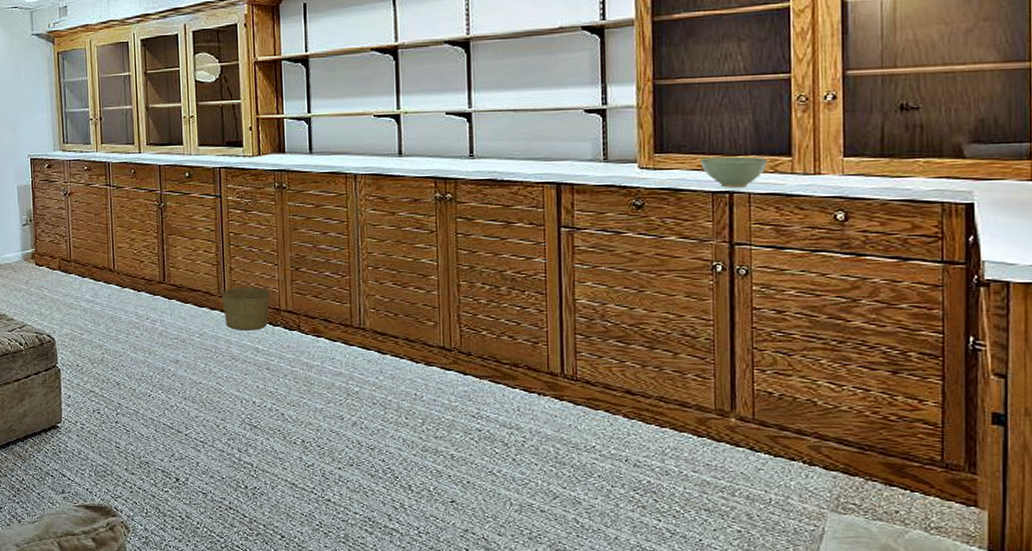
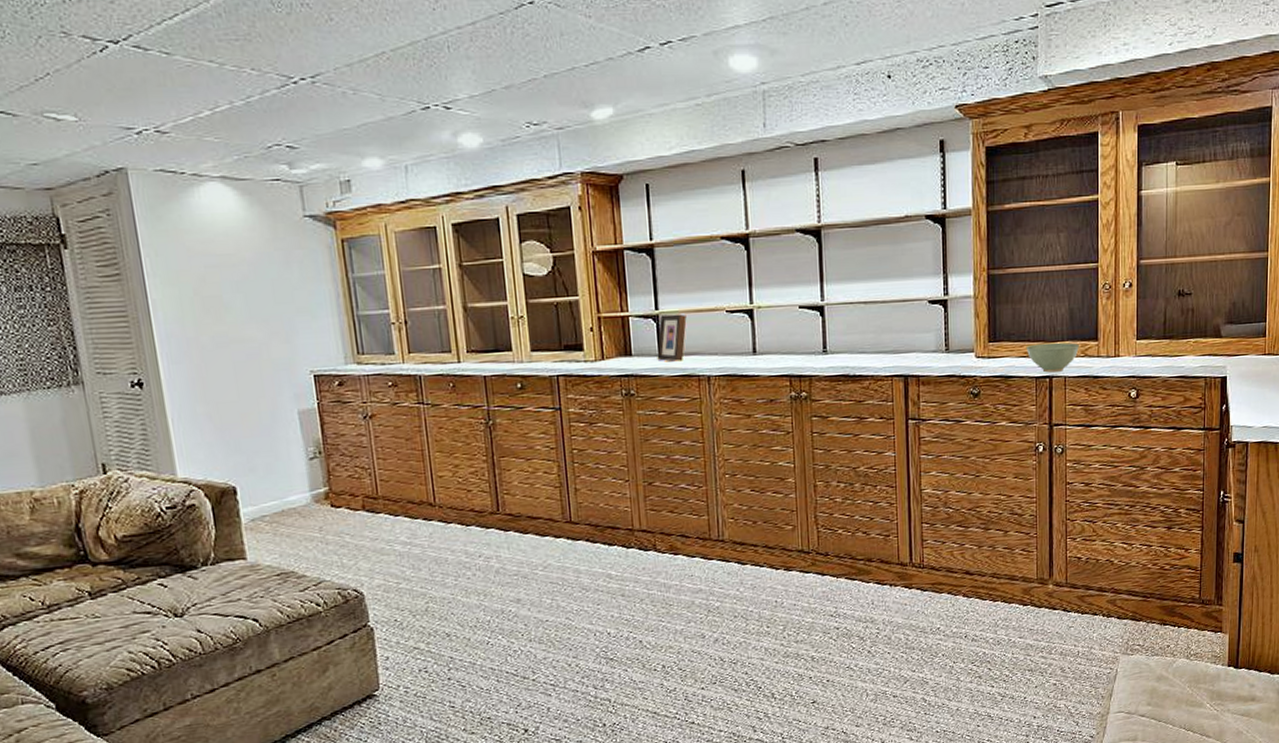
basket: present [221,288,270,331] -> none [566,507,622,558]
picture frame: none [308,117,336,160] -> present [657,313,687,362]

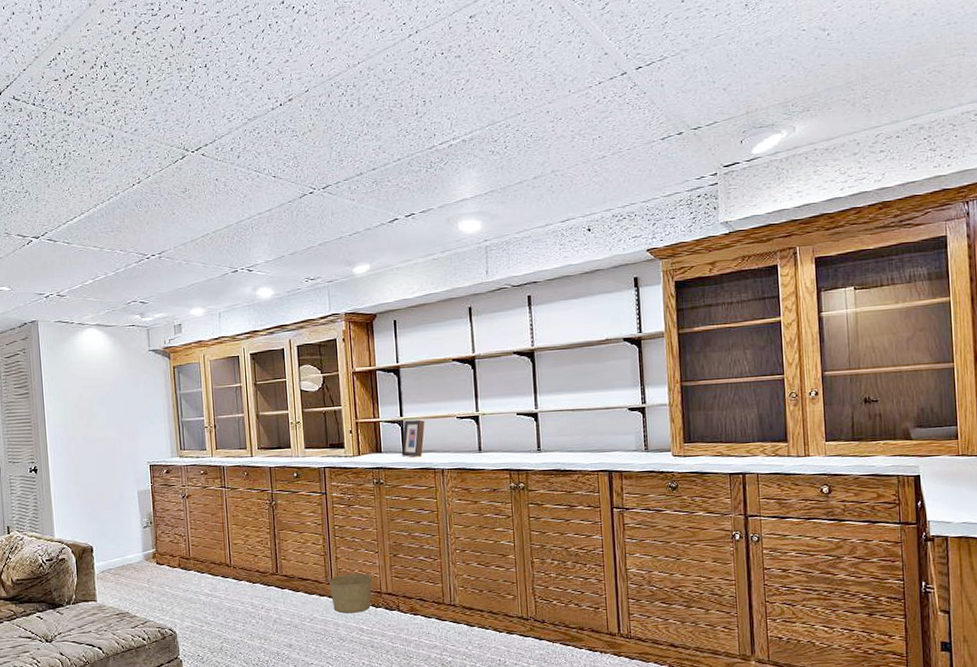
basket: none [566,507,622,558] -> present [329,574,372,614]
bowl: present [1026,342,1080,373] -> none [719,443,771,470]

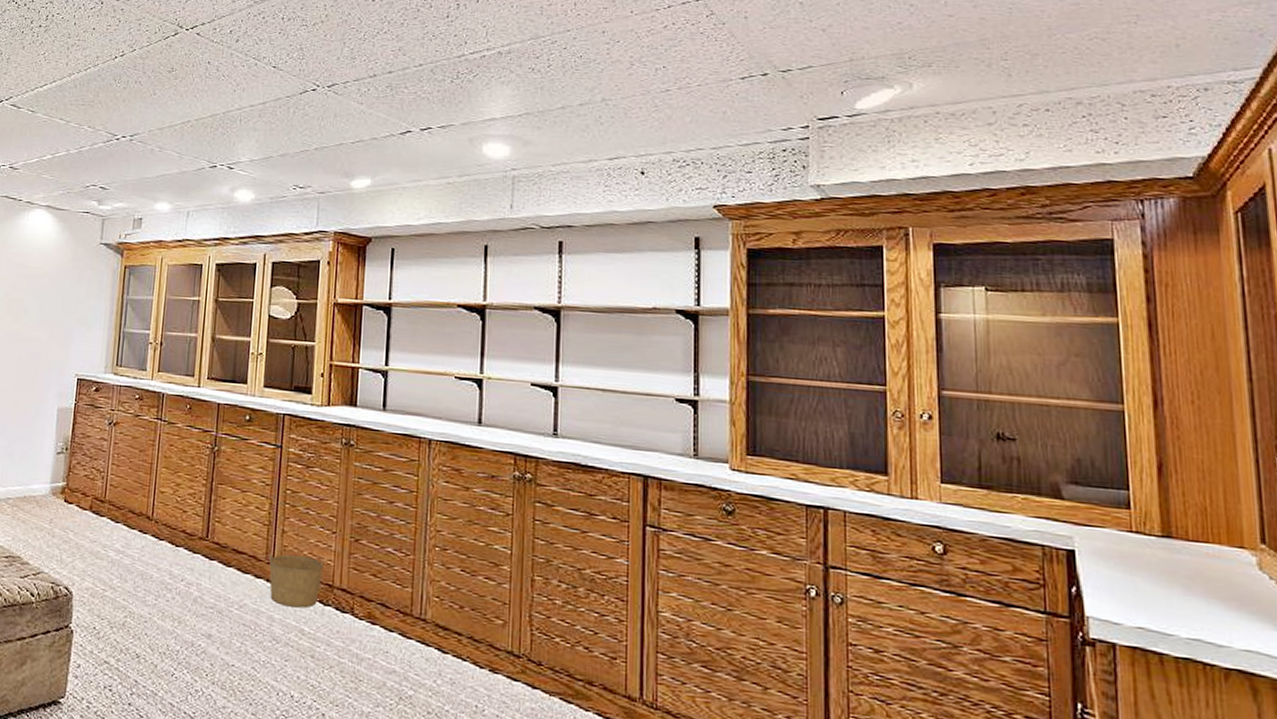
picture frame: present [401,419,425,458] -> none [381,371,415,420]

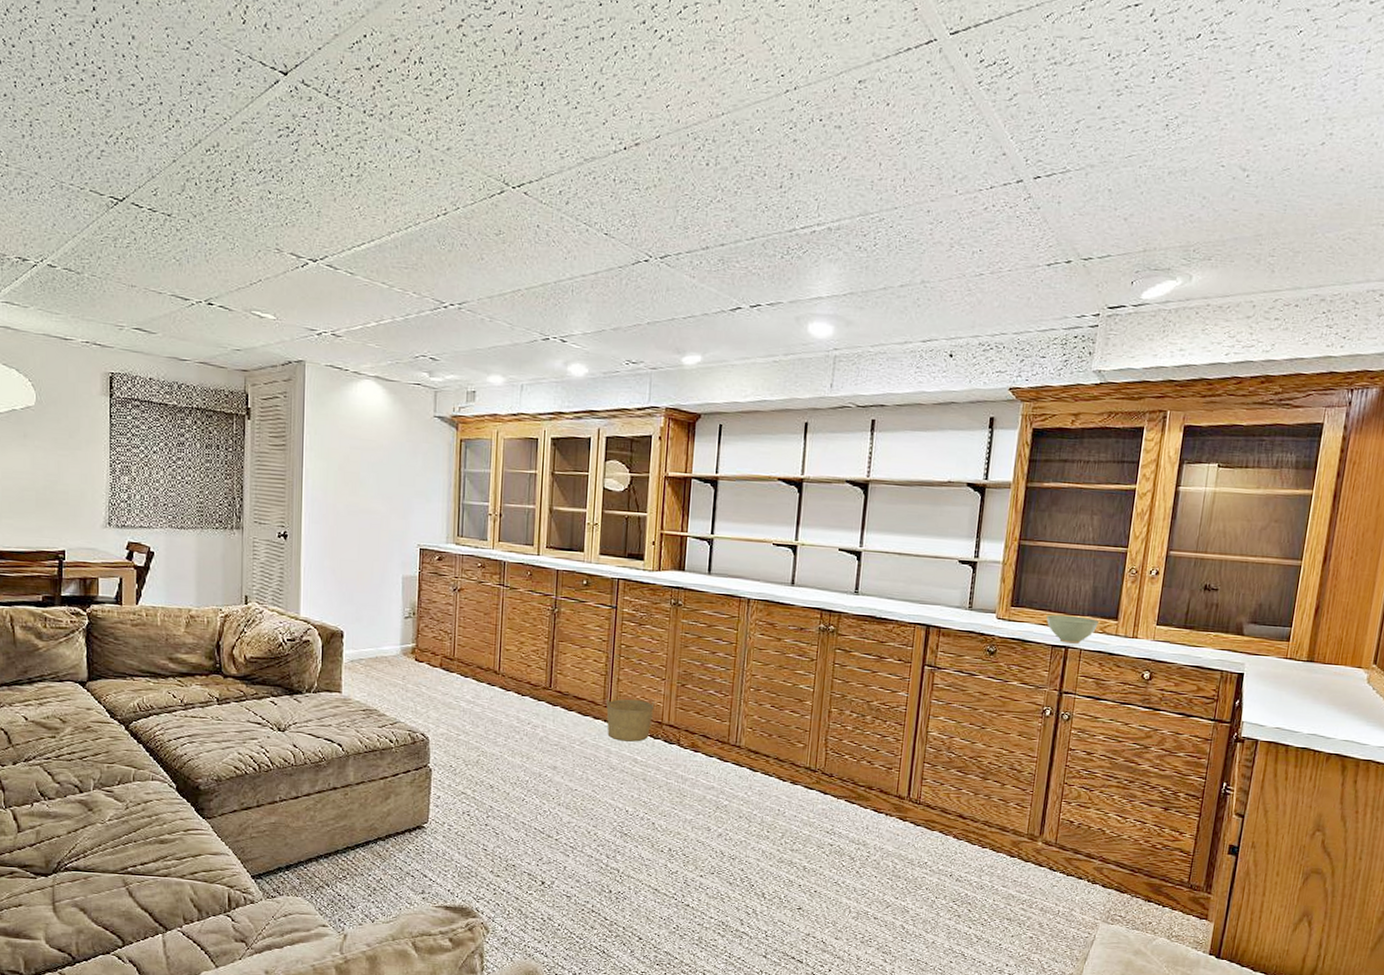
bowl: none [793,466,864,504] -> present [1046,614,1100,644]

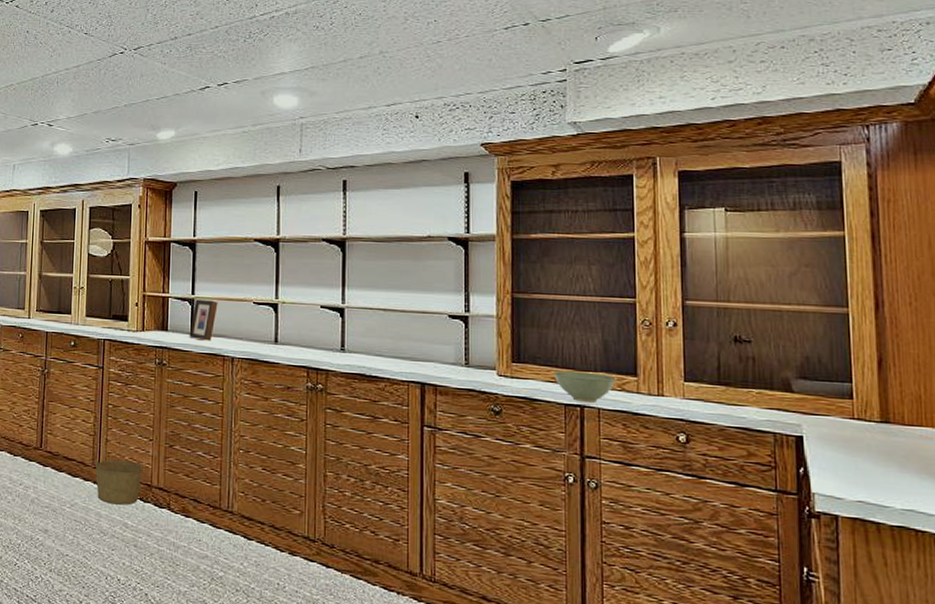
picture frame: none [706,539,737,582] -> present [189,299,218,341]

